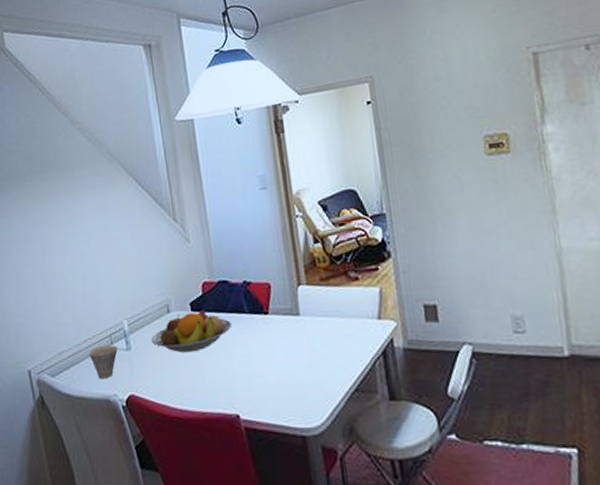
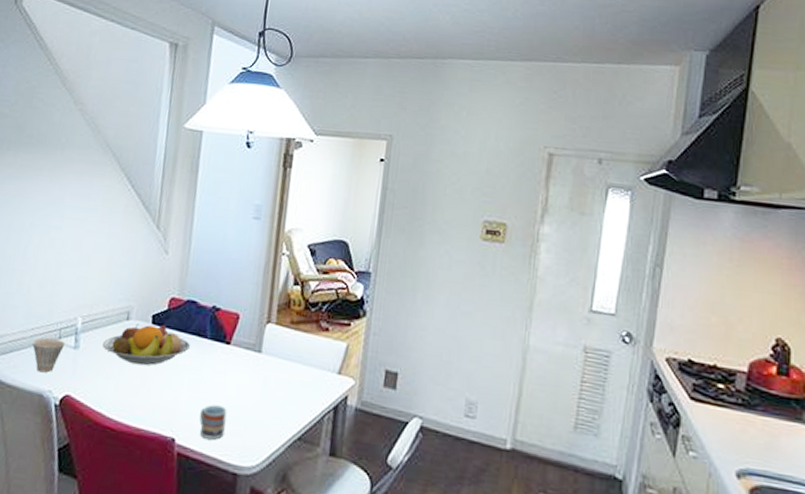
cup: none [256,374,284,409] -> present [199,404,227,440]

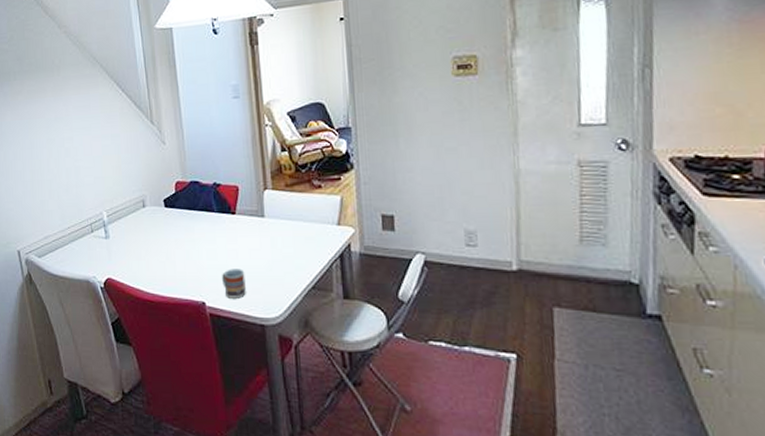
cup: present [32,337,65,373] -> none [72,232,97,263]
fruit bowl: present [103,323,191,366] -> none [128,207,202,244]

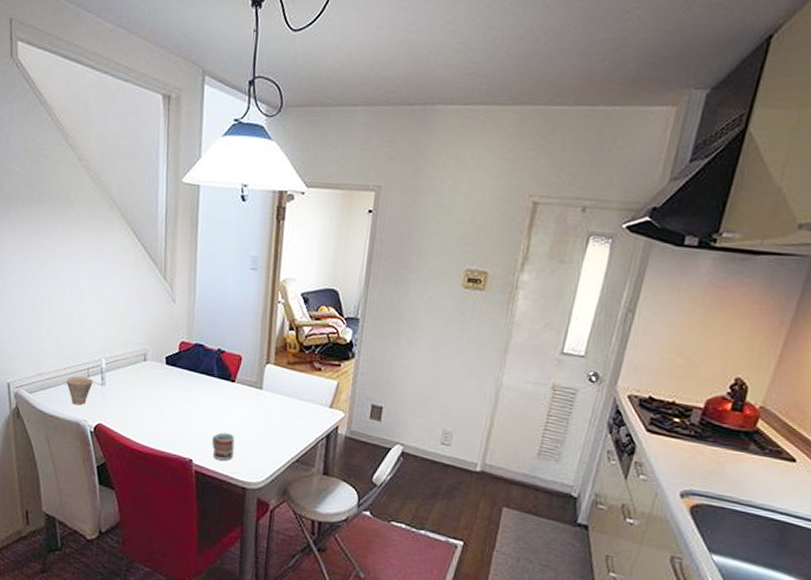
cup: none [72,232,97,263] -> present [66,376,93,406]

